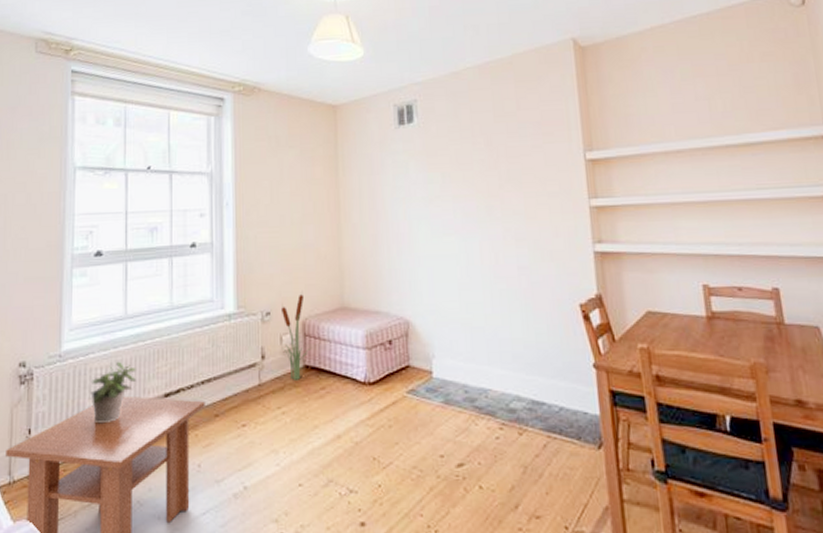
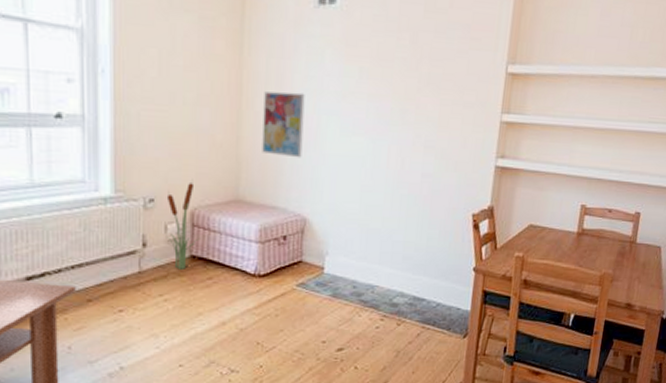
wall art: none [359,202,398,263] -> present [262,91,305,158]

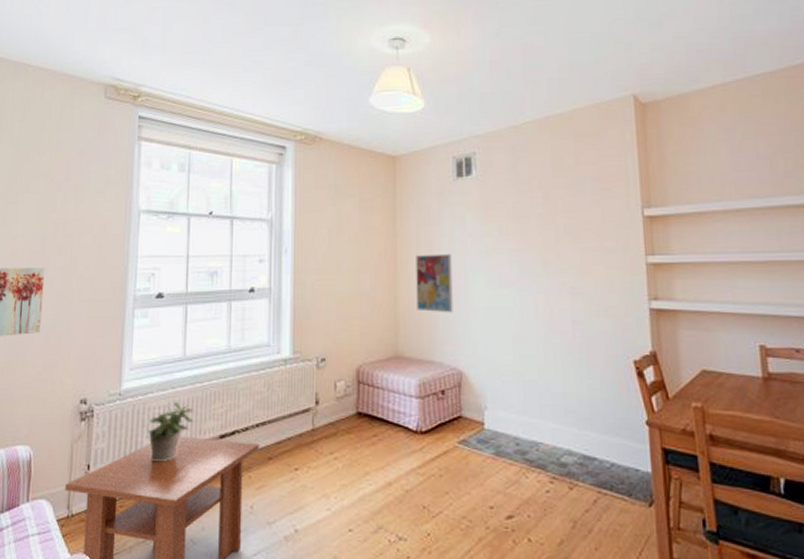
decorative plant: present [166,180,201,269] -> none [335,339,366,426]

